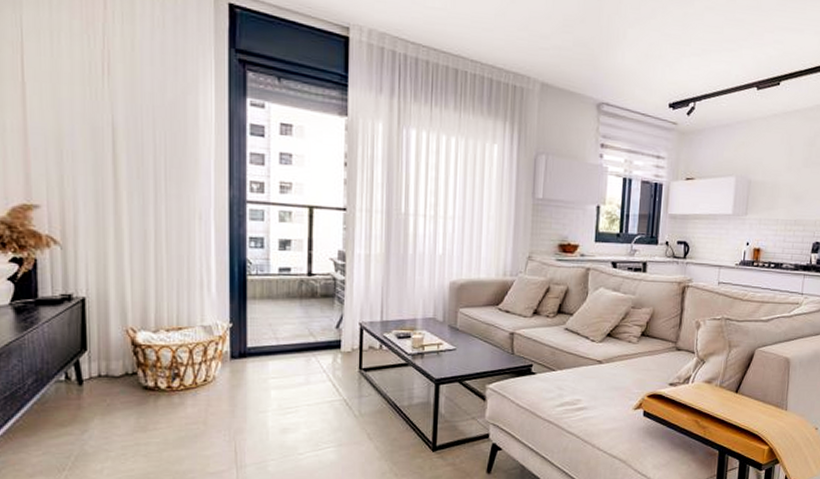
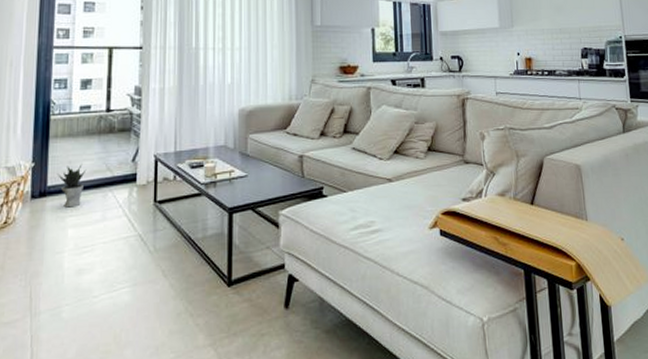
potted plant: none [258,327,288,370] -> present [58,164,87,208]

